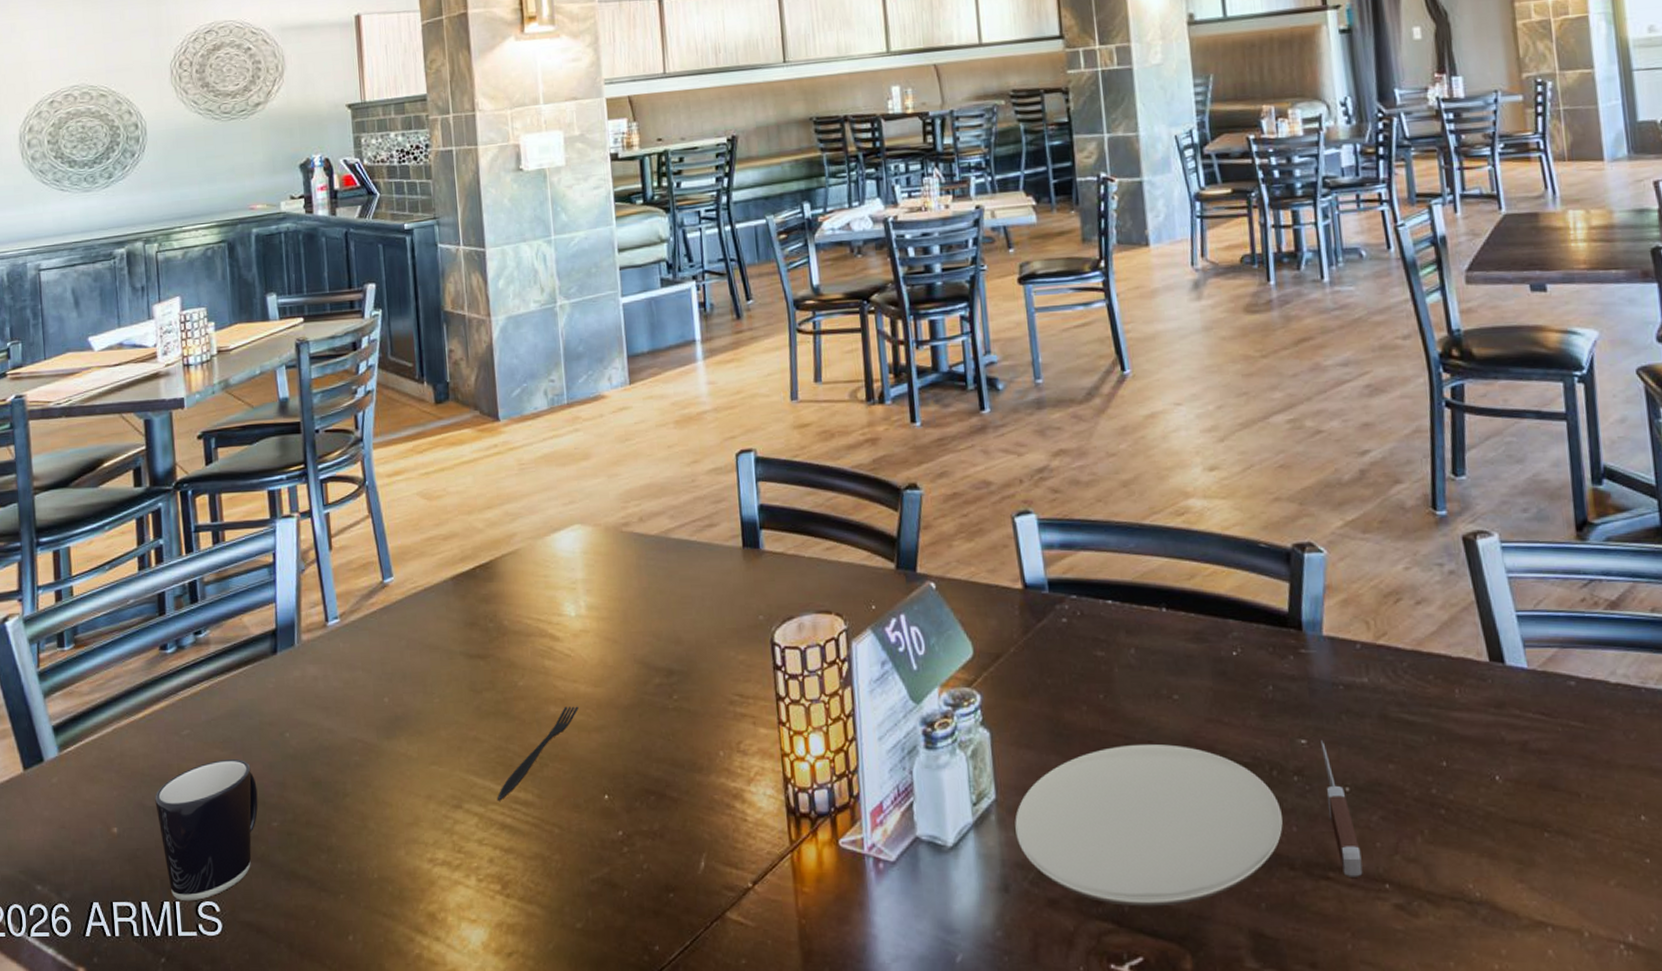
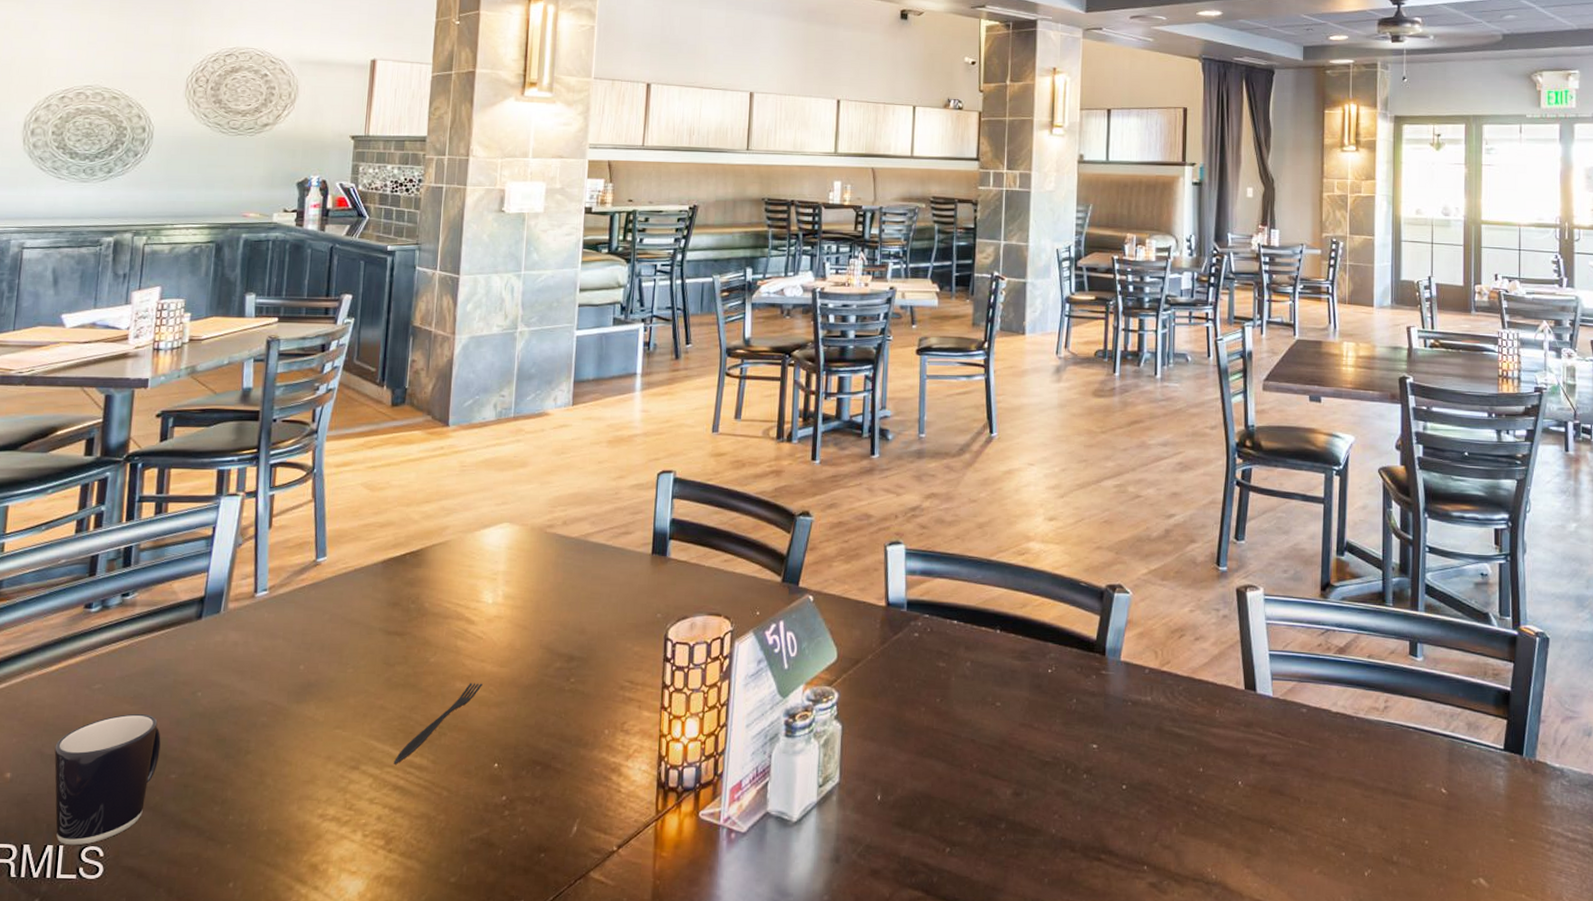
plate: present [1015,743,1283,907] -> none [852,741,1070,879]
knife: present [1321,739,1363,877] -> none [1107,745,1128,860]

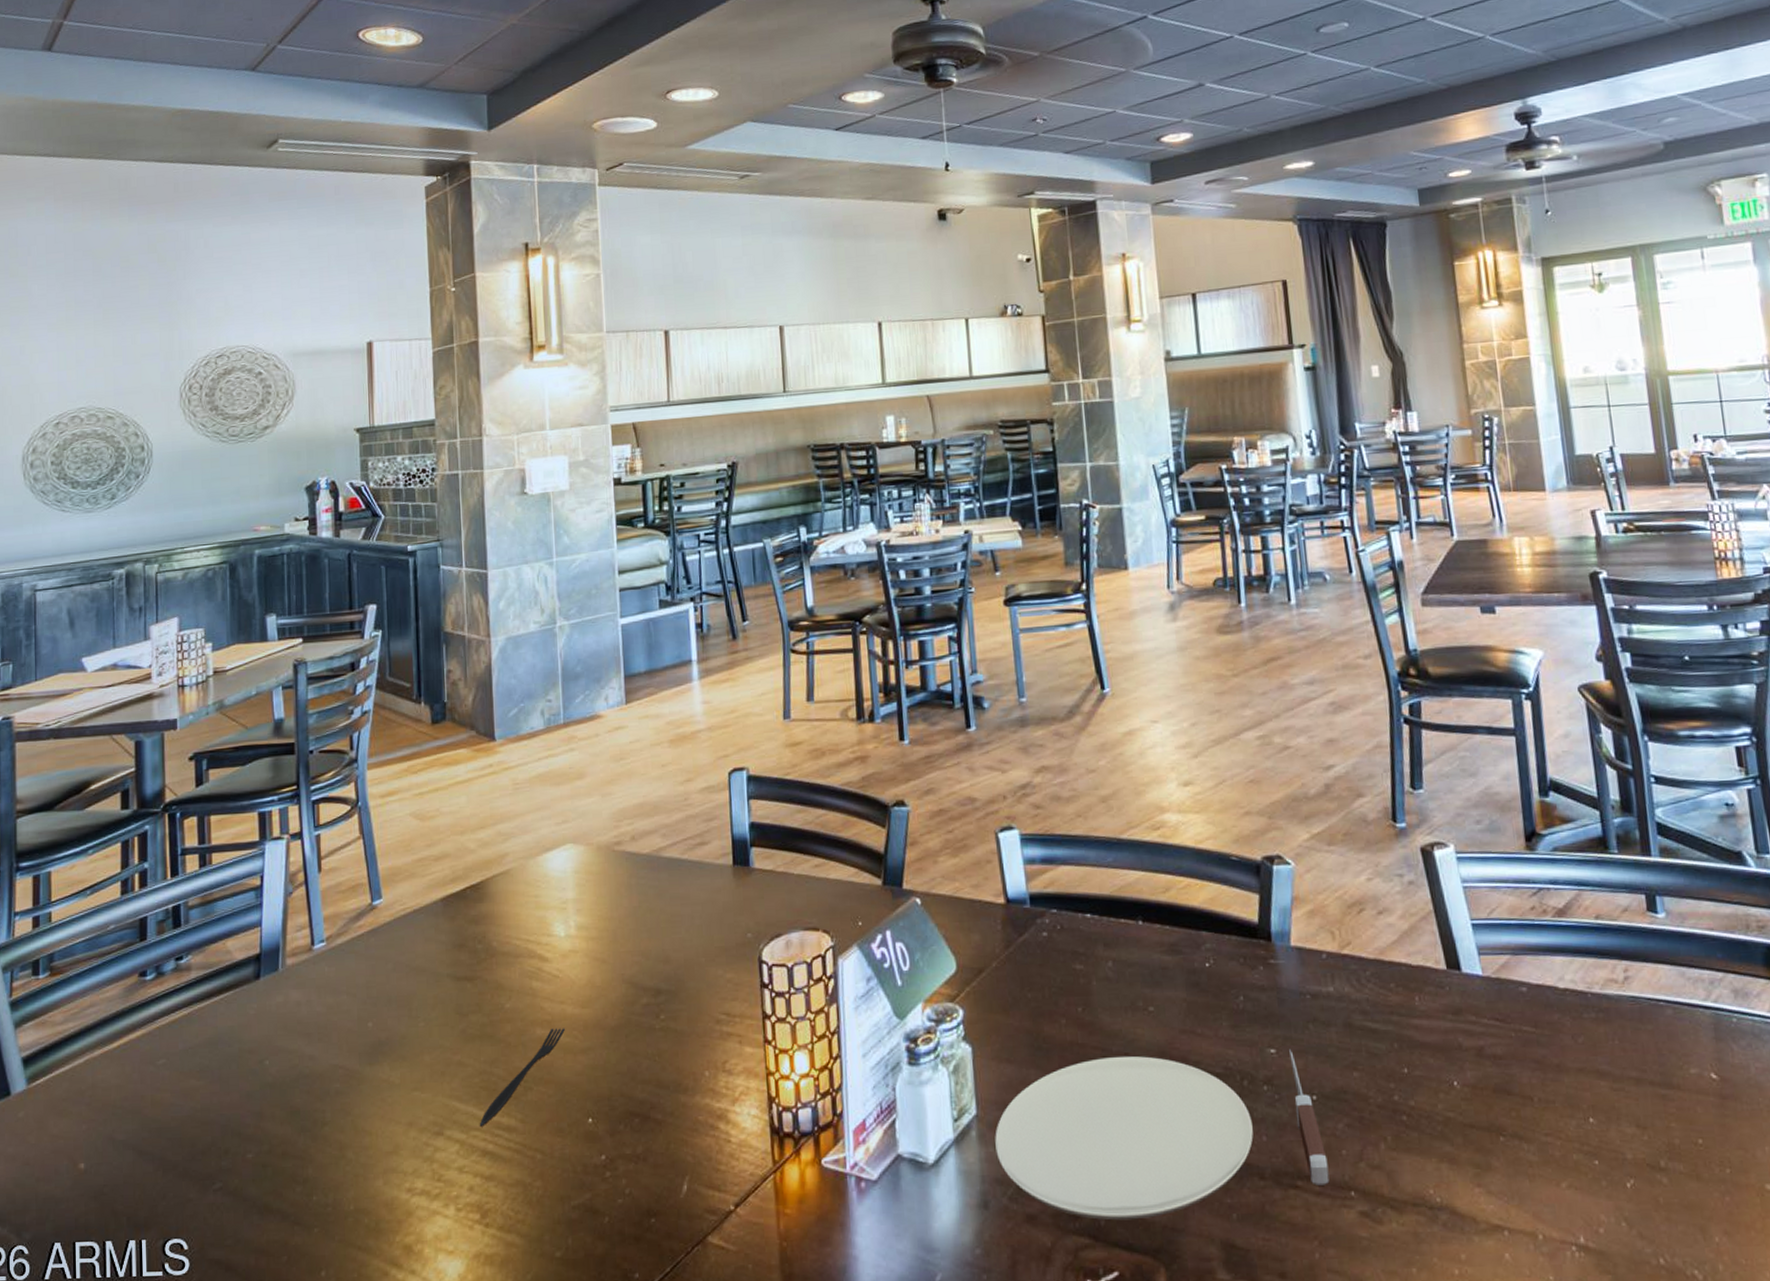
mug: present [54,713,161,846] -> none [126,1088,233,1240]
plate: none [852,741,1070,879] -> present [995,1055,1254,1221]
knife: none [1107,745,1128,860] -> present [1289,1048,1330,1186]

